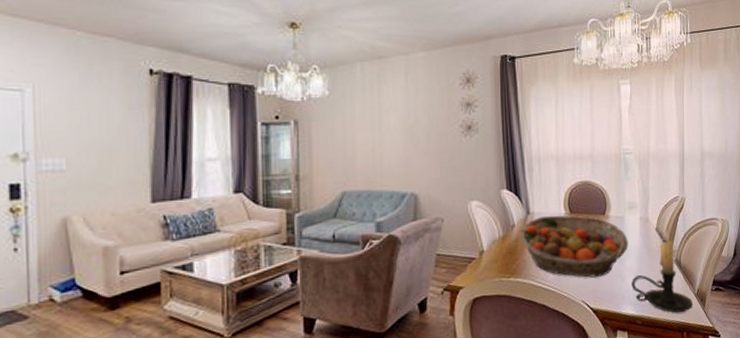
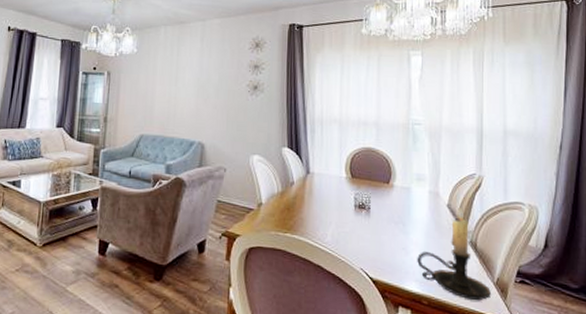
fruit basket: present [519,215,628,278] -> none [298,177,415,247]

